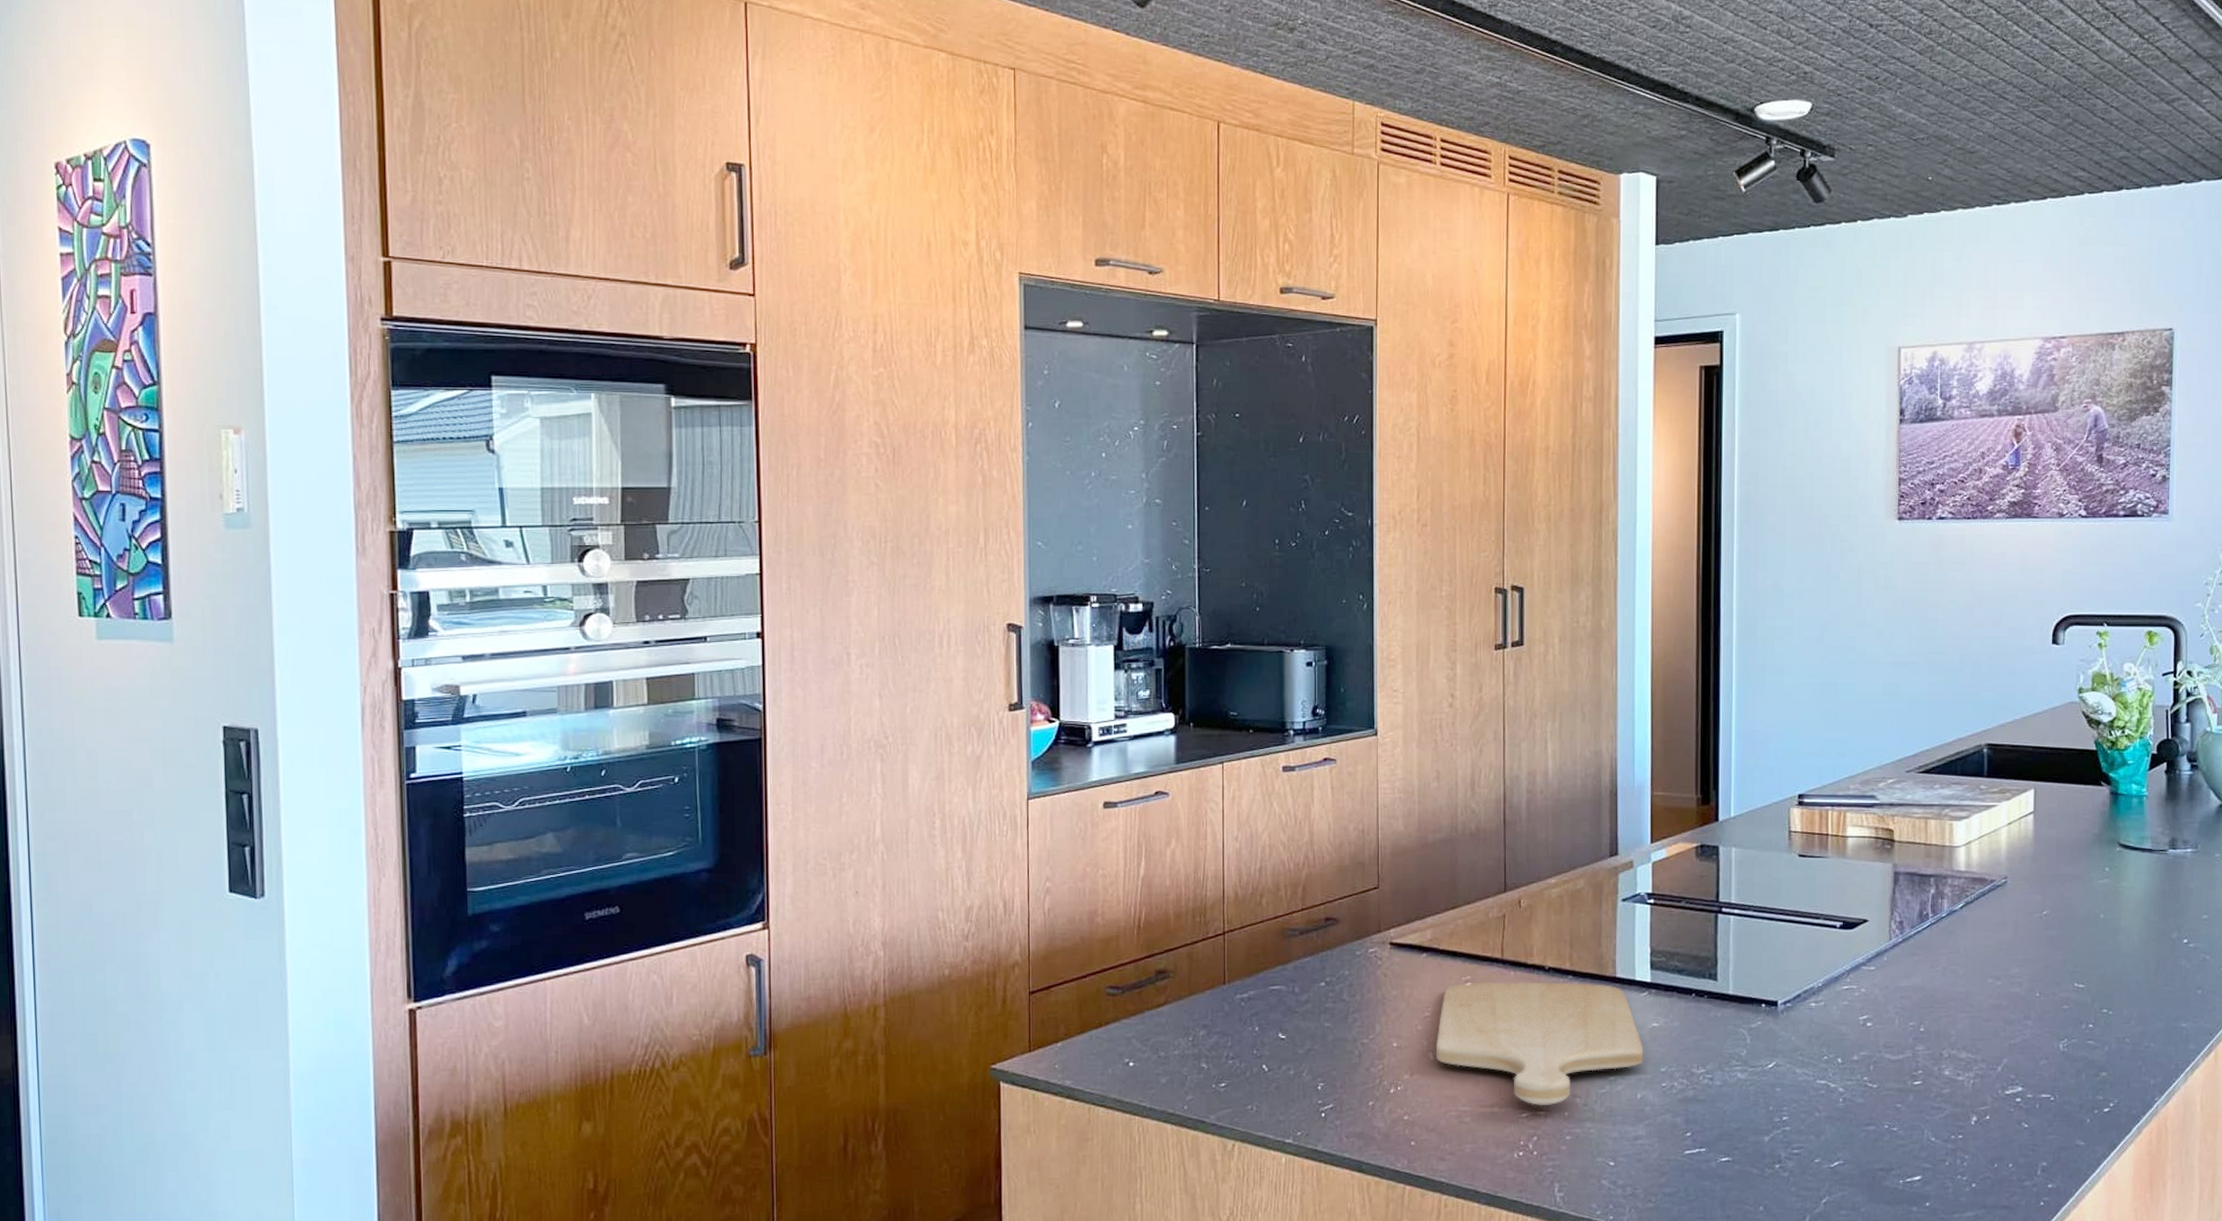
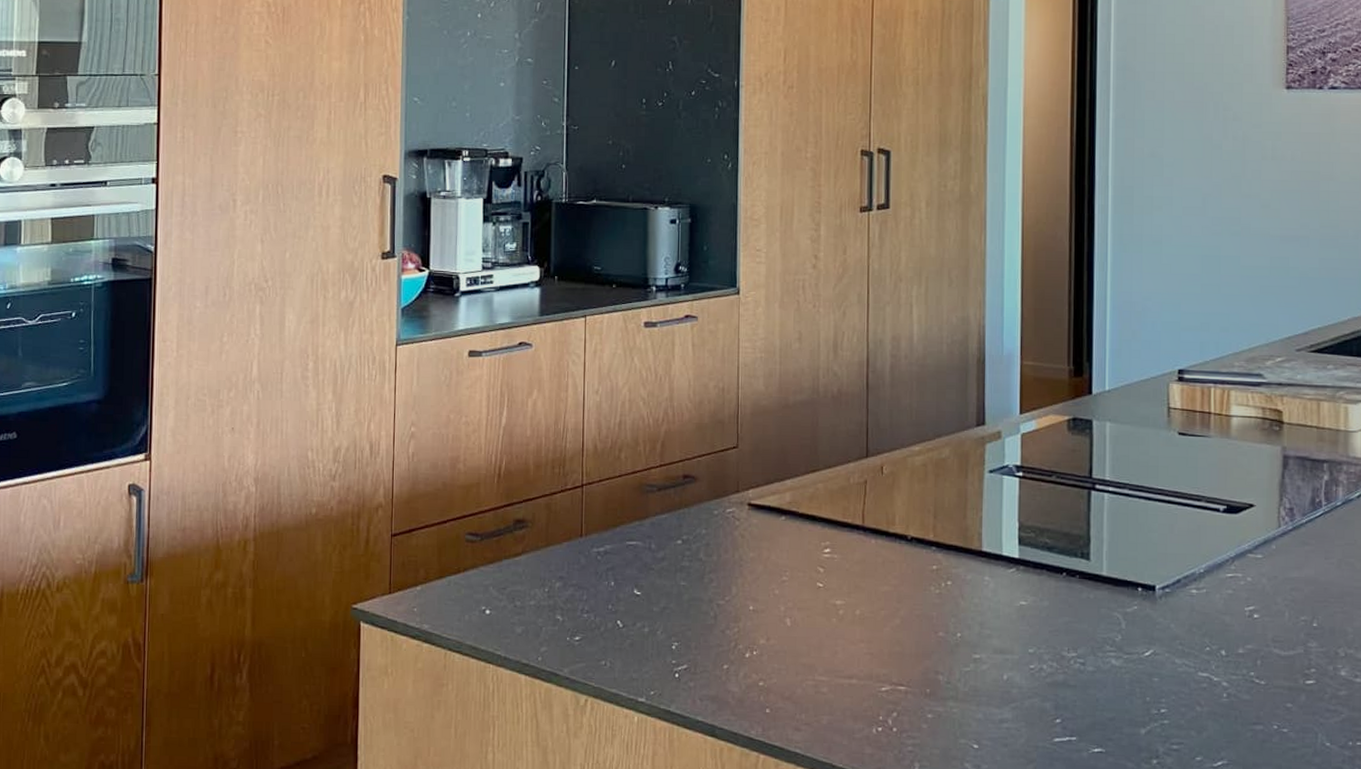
chopping board: present [1436,981,1644,1106] -> none [793,548,1011,681]

